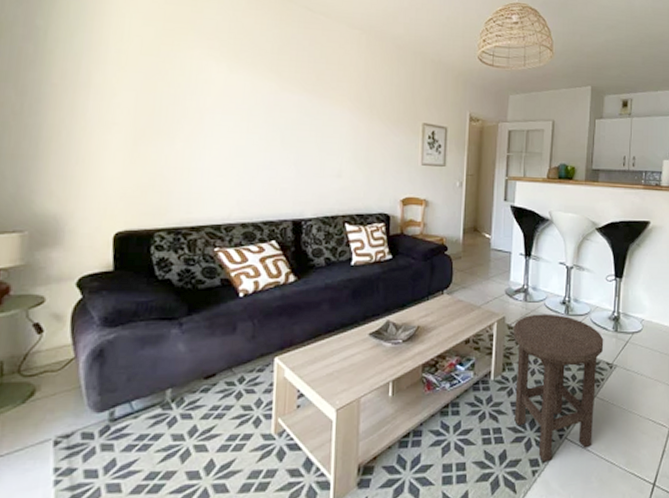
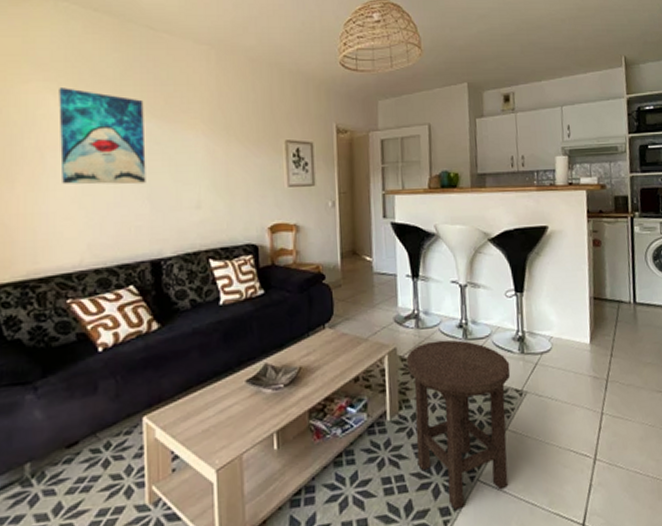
wall art: none [218,56,297,151] -> present [59,88,146,185]

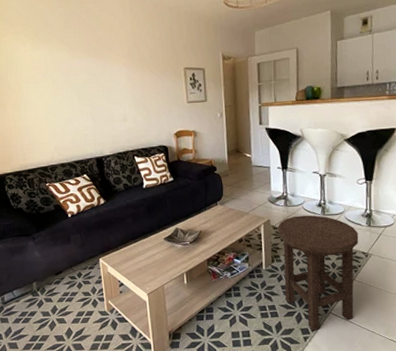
wall art: present [59,88,146,185] -> none [25,37,89,107]

